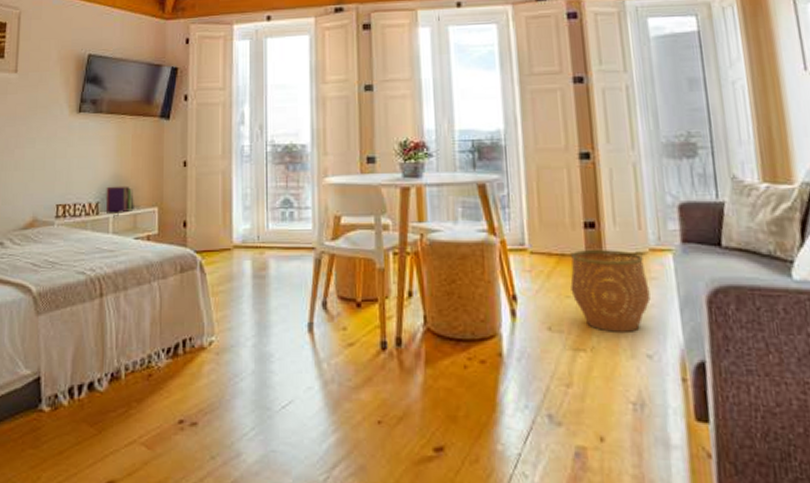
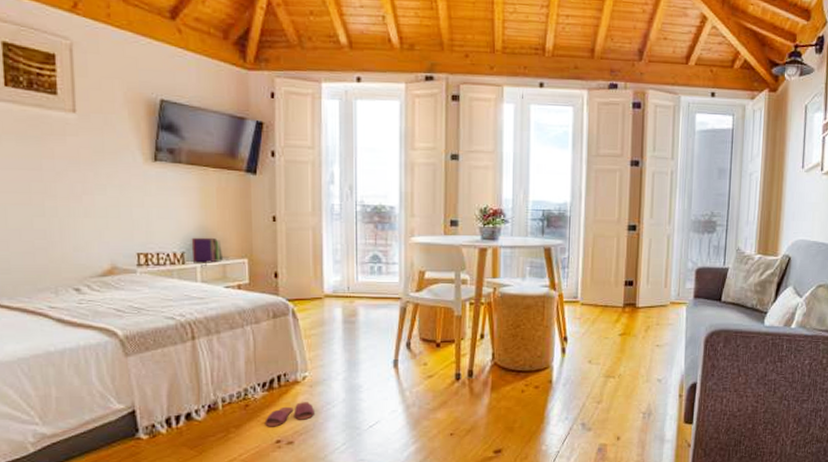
slippers: none [167,373,220,403] -> present [265,402,314,427]
basket: present [570,250,651,332] -> none [609,303,666,364]

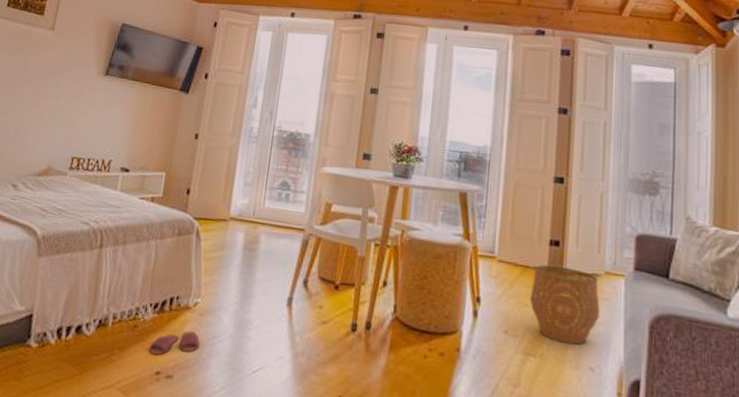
books: present [191,237,223,263] -> none [117,147,145,173]
basket: none [609,303,666,364] -> present [530,264,600,345]

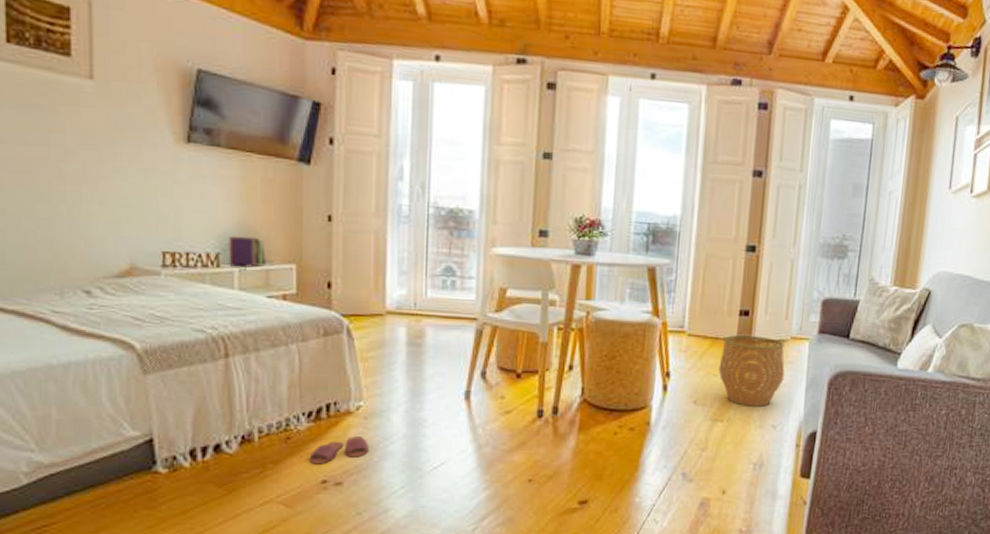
books: none [117,147,145,173] -> present [228,235,266,268]

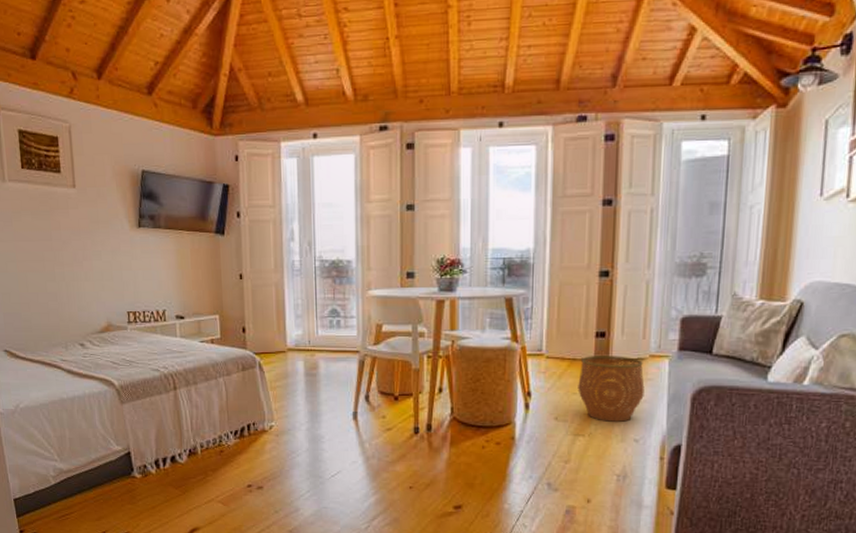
books: present [228,235,266,268] -> none [171,295,198,320]
slippers: present [309,436,369,465] -> none [237,450,281,472]

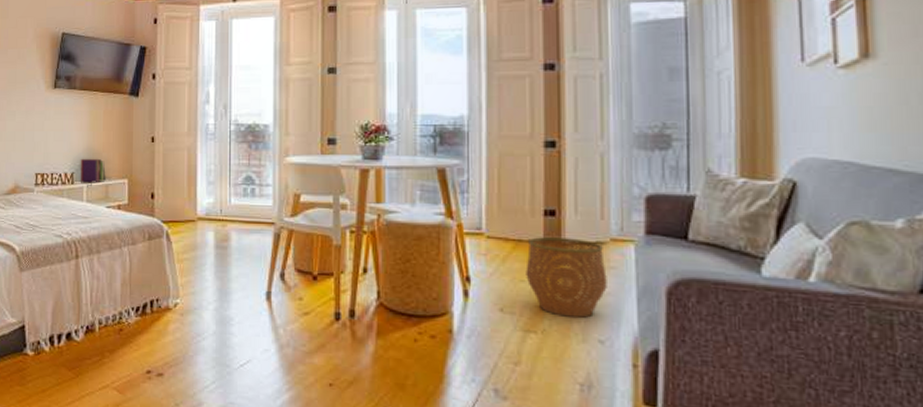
books: none [171,295,198,320] -> present [80,158,106,183]

